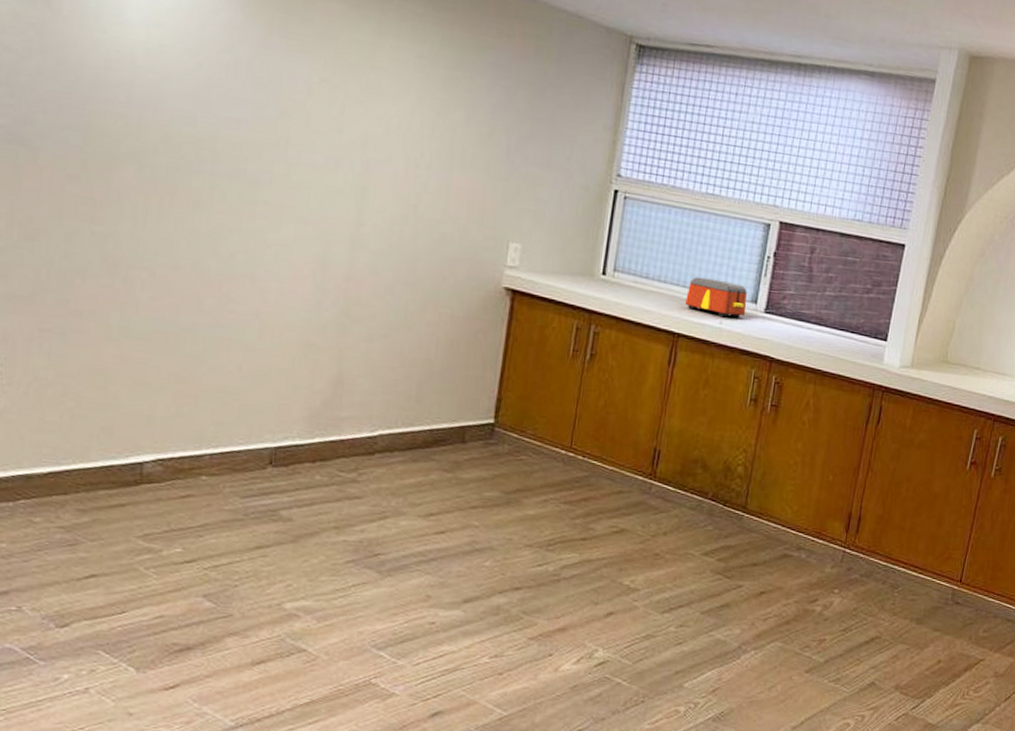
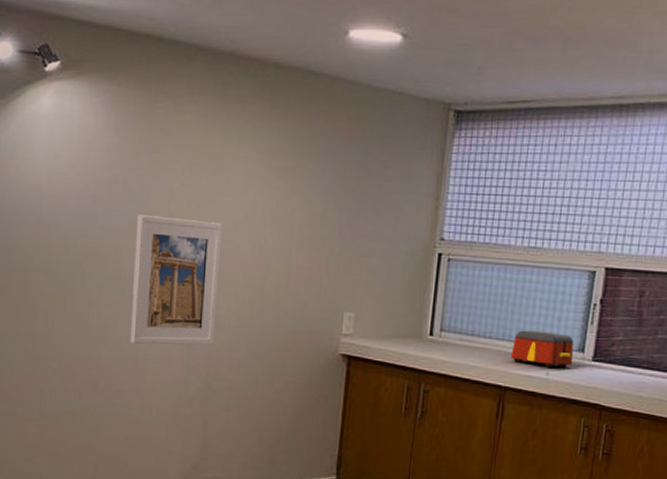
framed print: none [248,107,372,266] -> present [130,214,223,345]

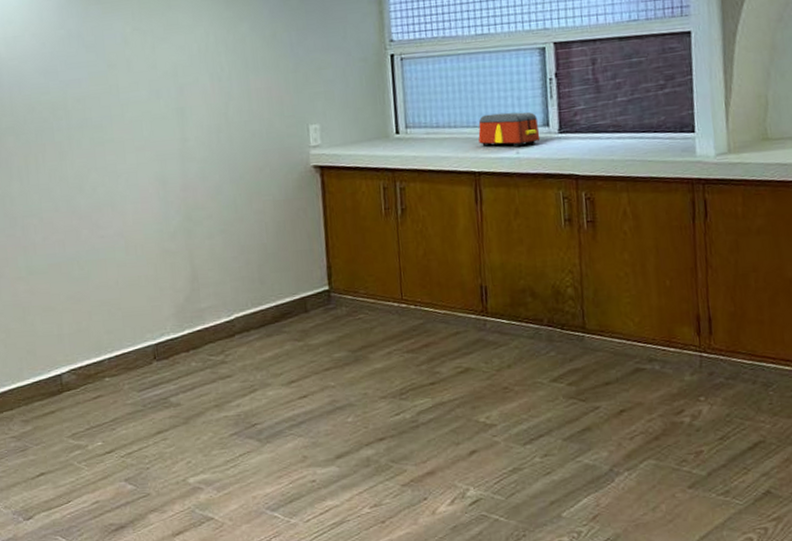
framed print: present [130,214,223,345] -> none [95,59,188,188]

